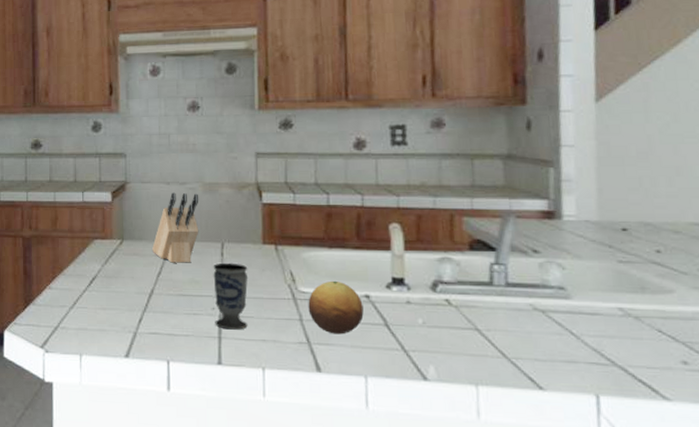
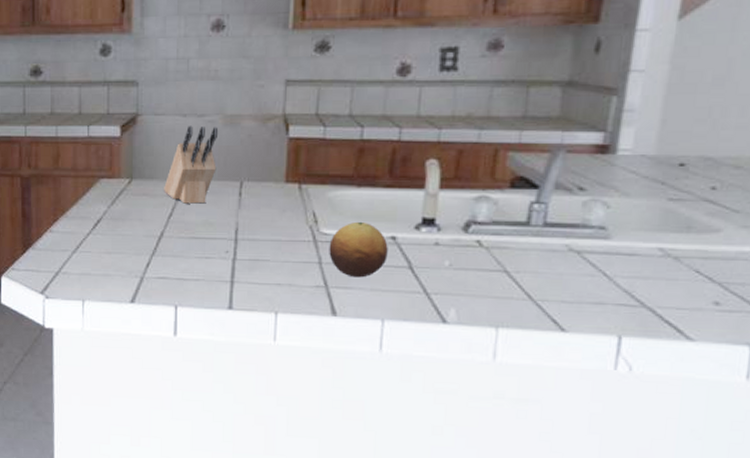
cup: present [213,262,249,330] -> none [228,203,268,274]

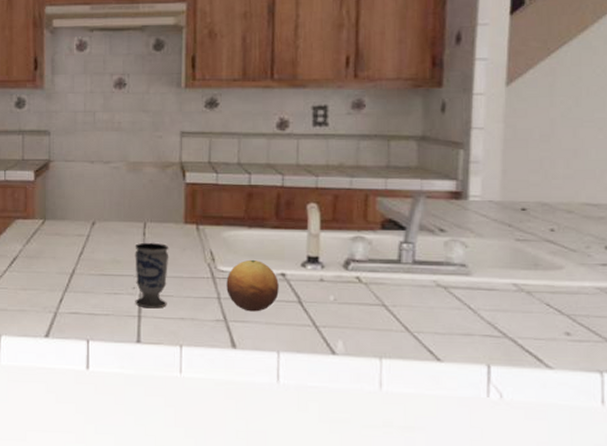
knife block: present [164,126,219,204] -> none [75,171,123,243]
cup: none [228,203,268,274] -> present [135,242,169,309]

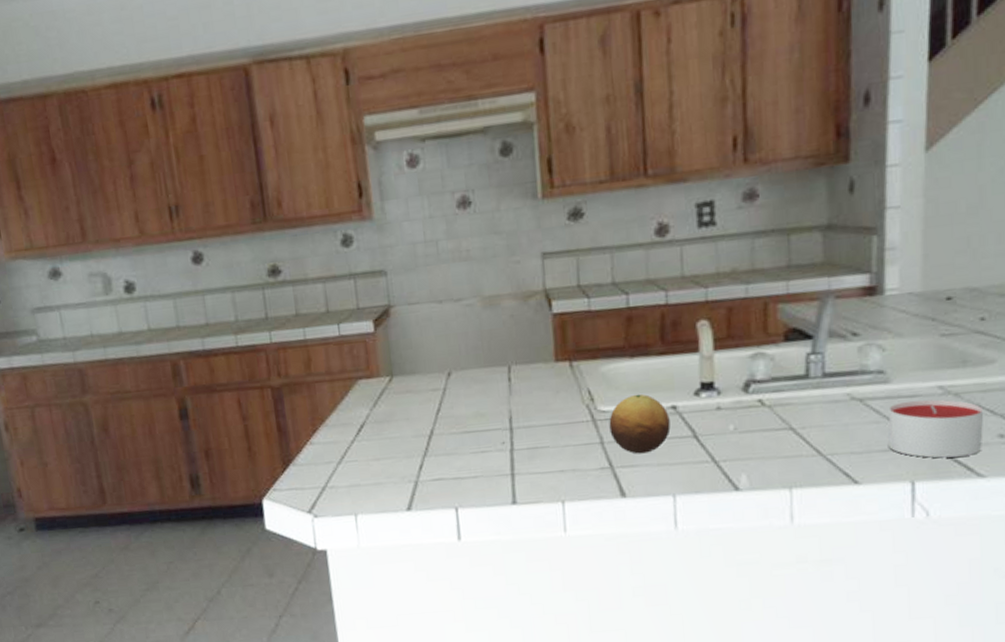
cup: present [135,242,169,309] -> none [500,387,543,464]
candle: none [468,293,553,348] -> present [888,399,984,458]

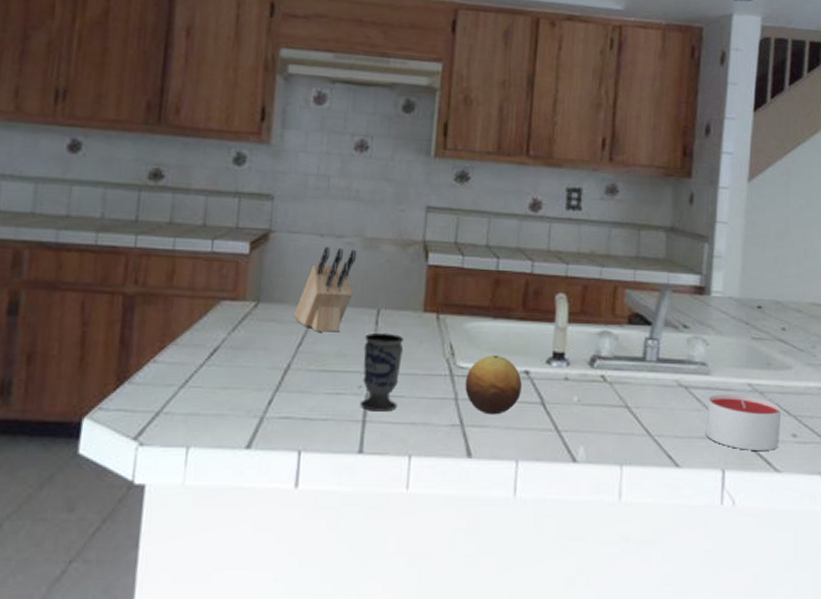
knife block: none [427,310,481,397] -> present [294,246,357,332]
cup: none [500,387,543,464] -> present [360,332,404,412]

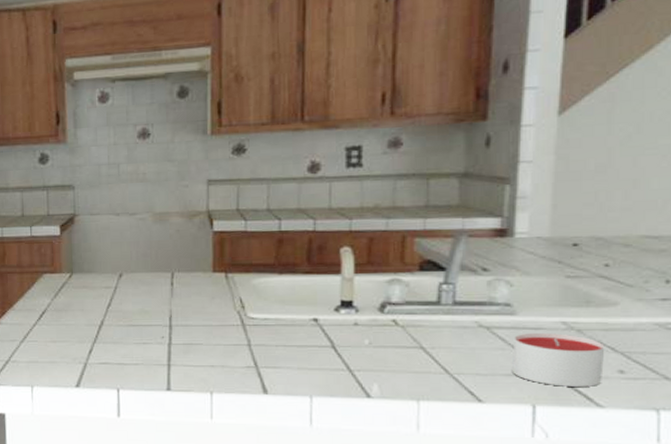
knife block: present [294,246,357,332] -> none [102,223,149,294]
cup: present [360,332,404,412] -> none [163,292,198,357]
fruit: present [465,354,522,415] -> none [257,305,311,358]

